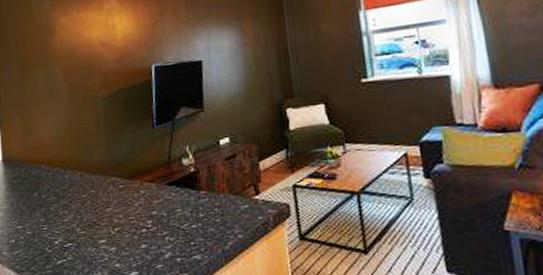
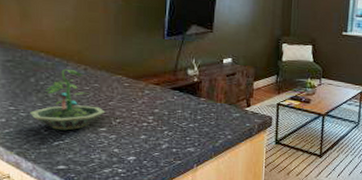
terrarium: none [35,177,104,247] -> present [30,68,105,131]

